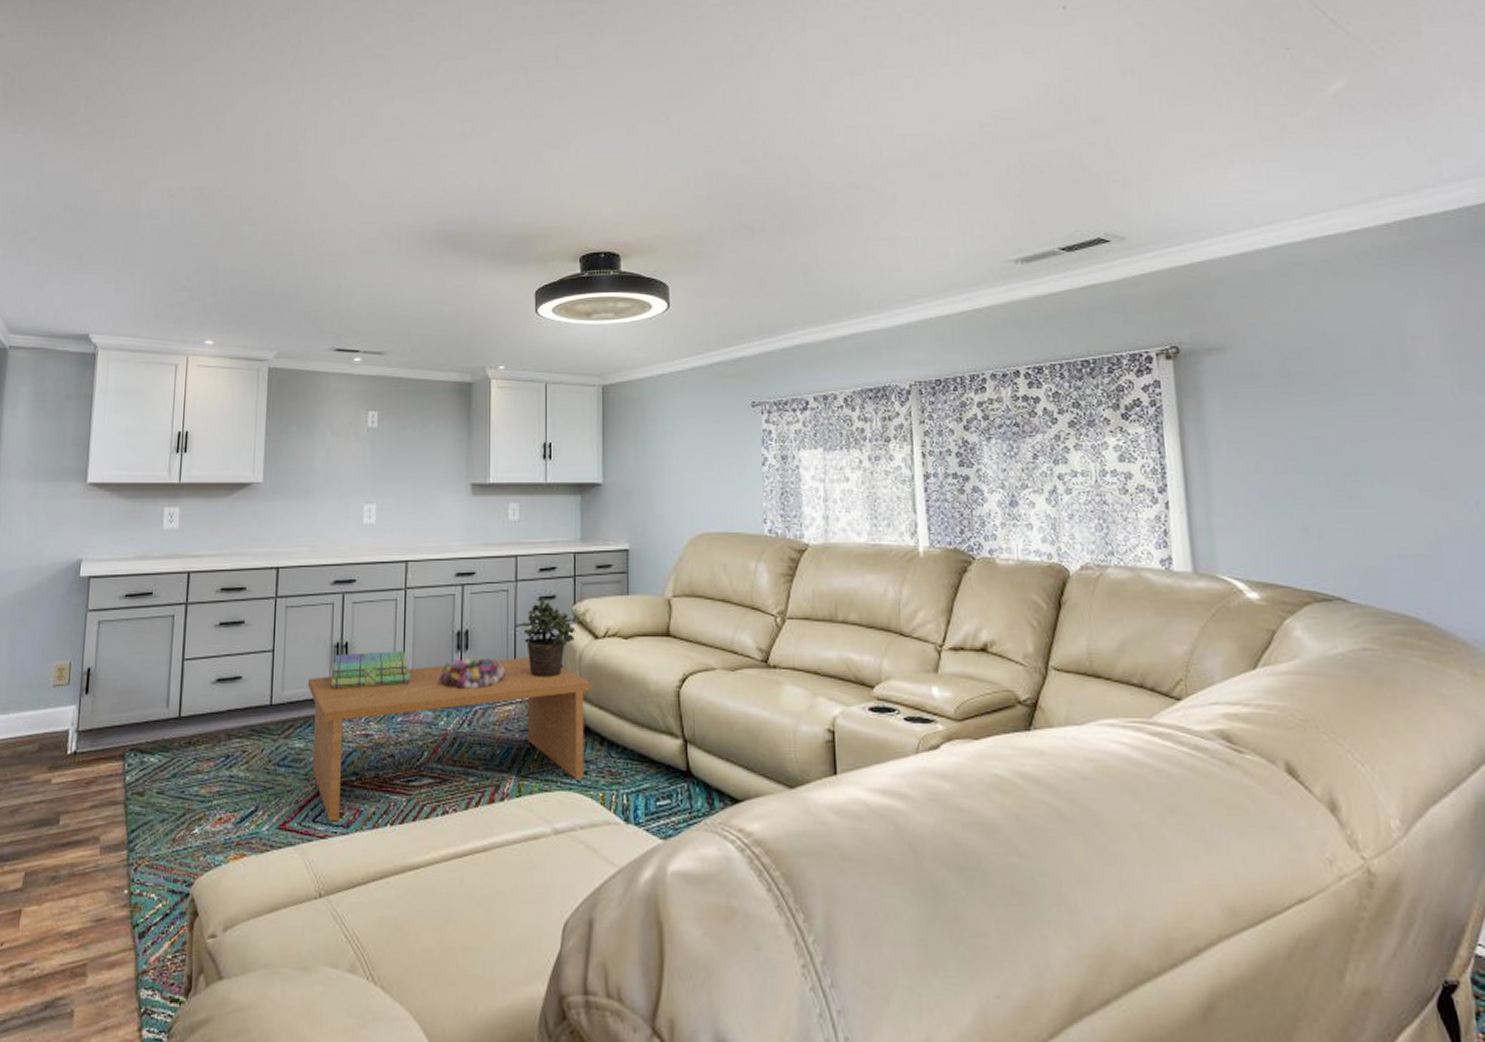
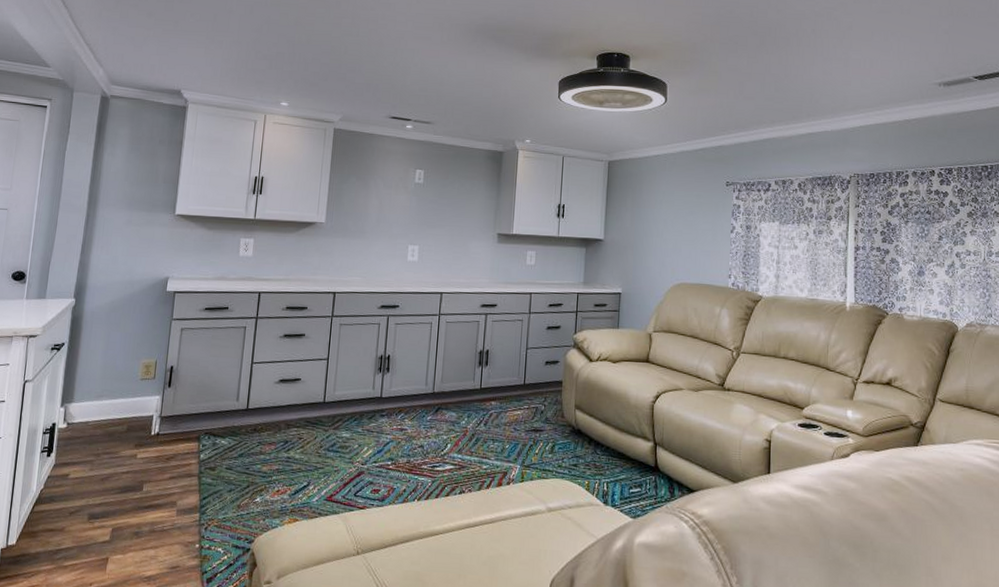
coffee table: present [307,657,592,822] -> none [355,373,585,496]
stack of books: present [330,651,410,689] -> none [374,364,440,392]
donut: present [438,657,507,689] -> none [462,372,518,396]
potted plant: present [522,598,576,678] -> none [532,327,575,391]

